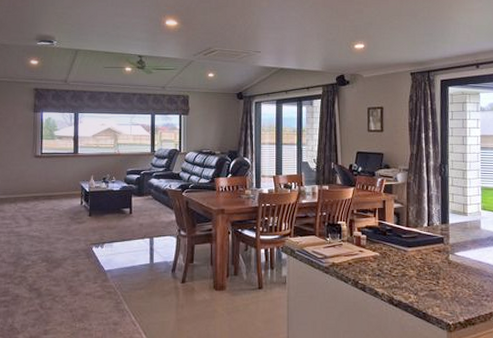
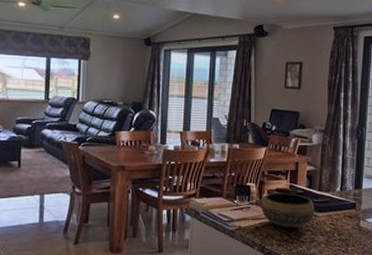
bowl: none [353,230,404,262] -> present [261,192,315,227]

